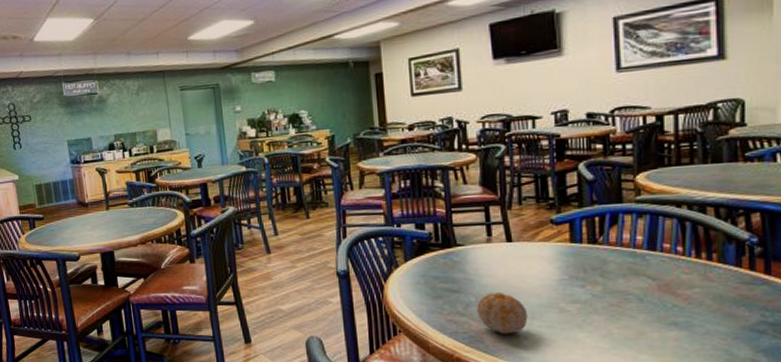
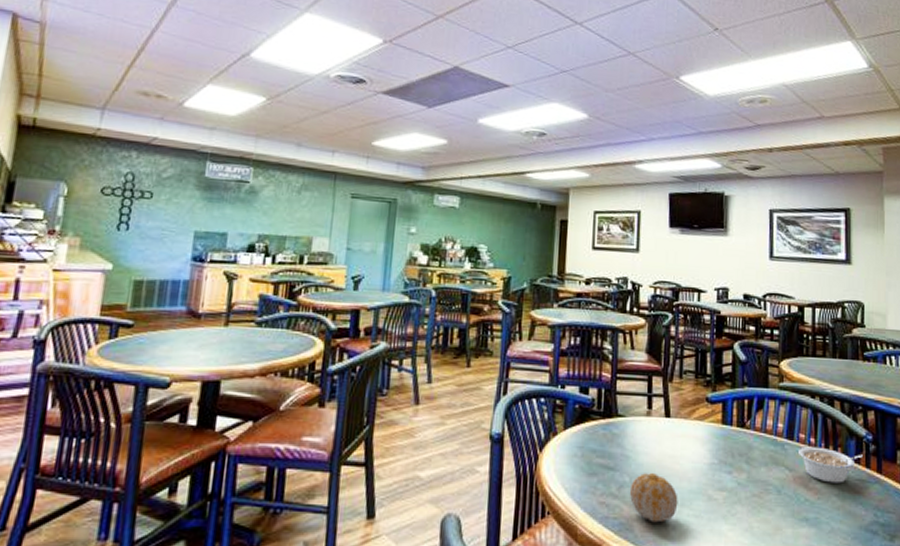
legume: none [663,254,745,288] -> present [799,446,863,483]

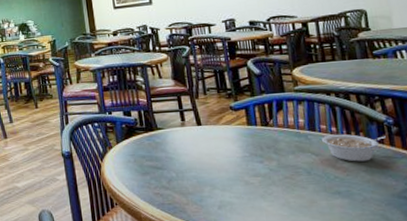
fruit: present [630,473,678,523] -> none [178,168,221,205]

